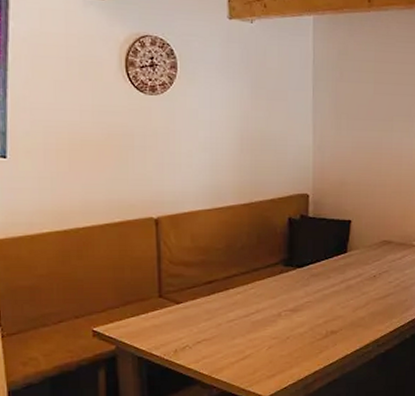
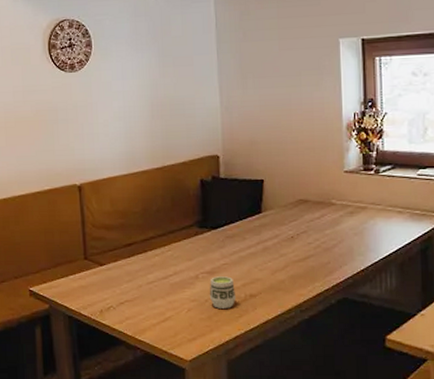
cup: none [291,314,318,345] -> present [209,276,237,309]

